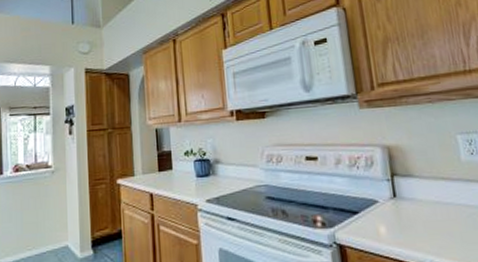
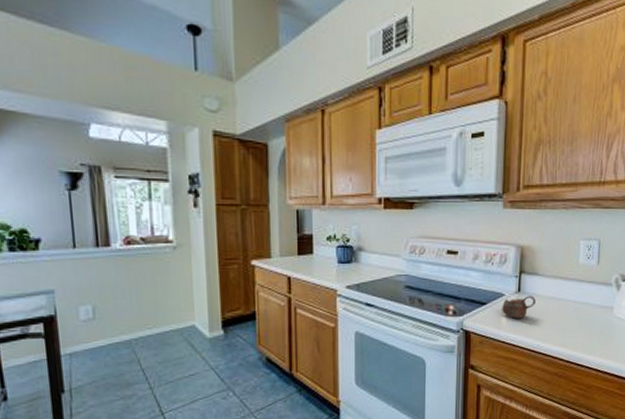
cup: none [377,201,418,229] -> present [502,296,536,319]

